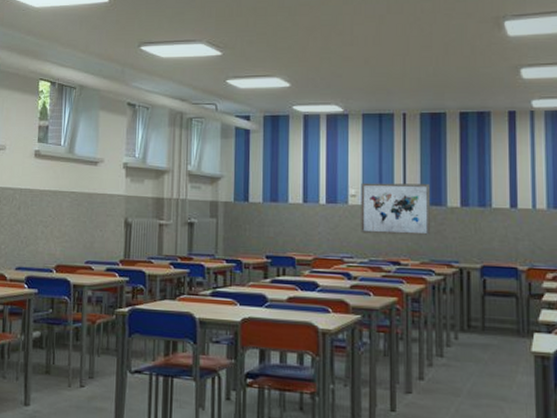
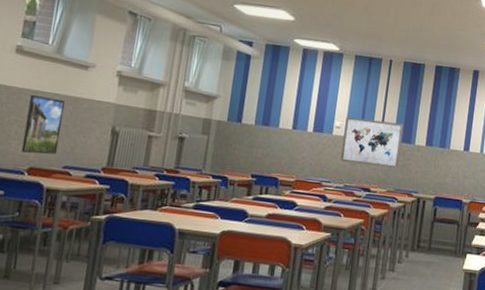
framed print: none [48,195,81,251] -> present [21,94,65,155]

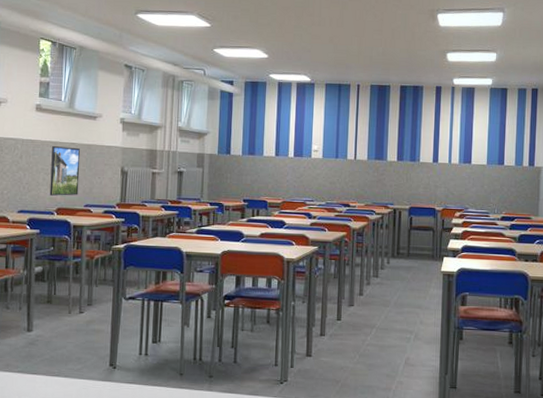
wall art: present [340,116,403,169] -> none [320,140,375,184]

